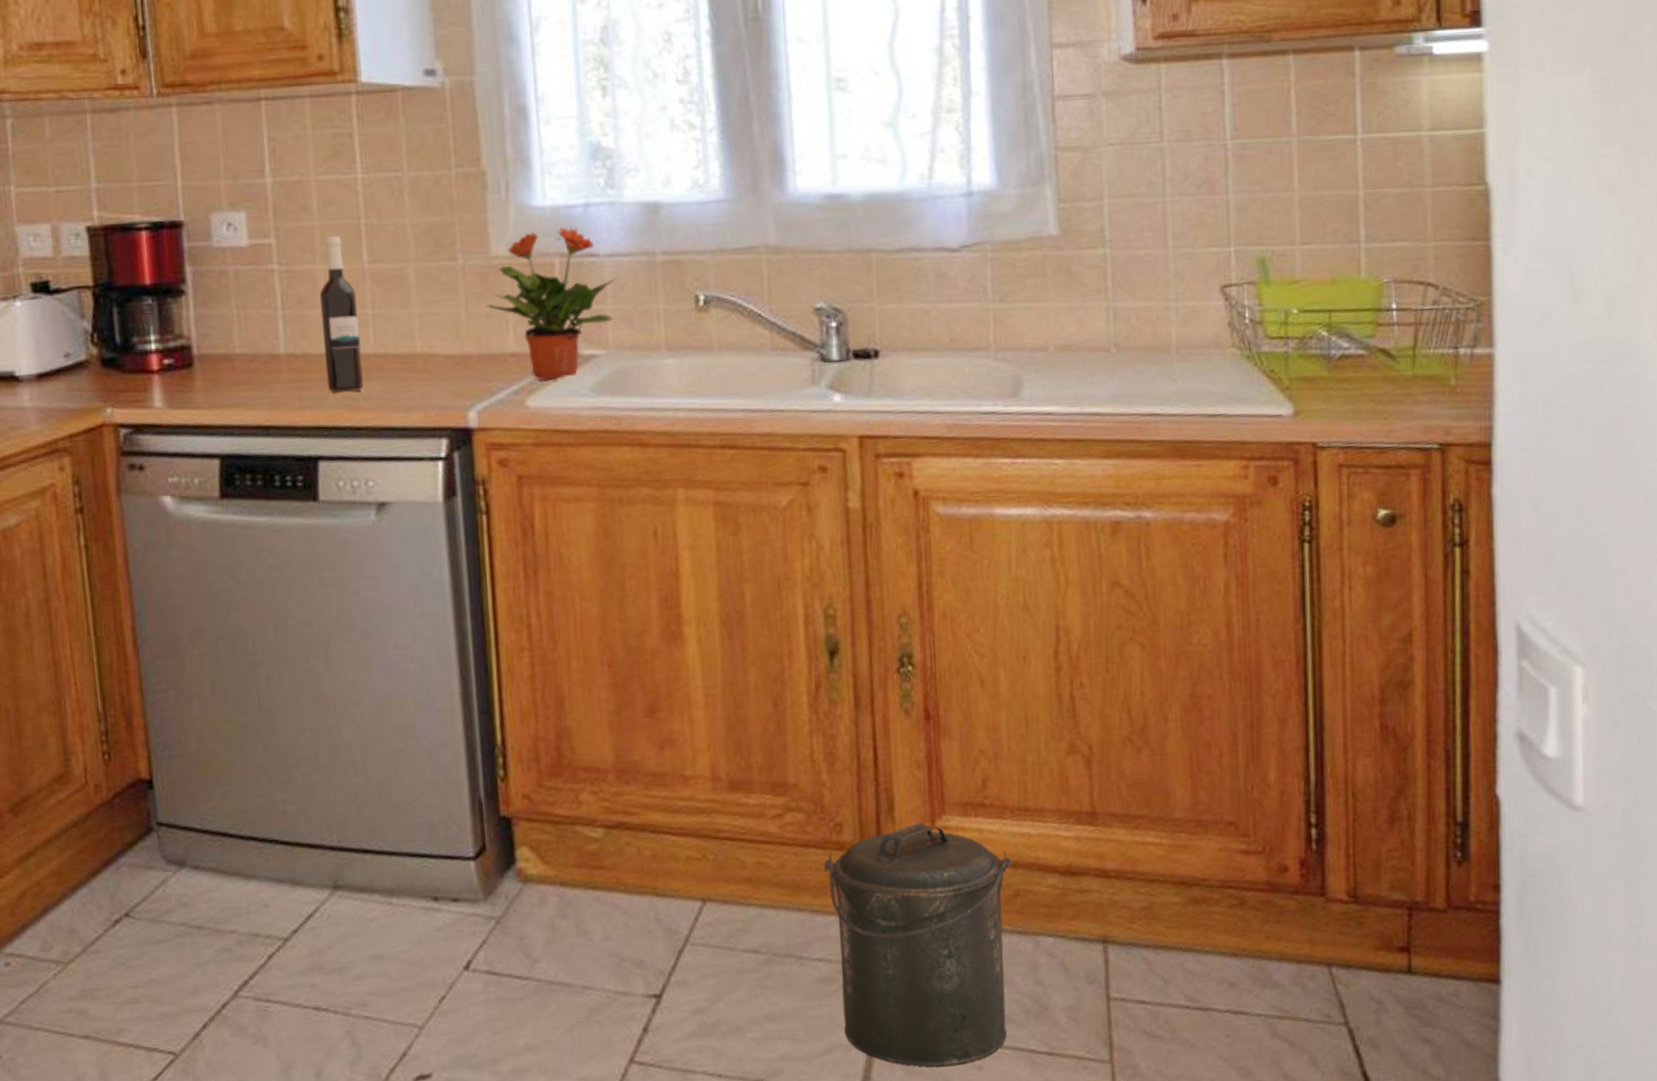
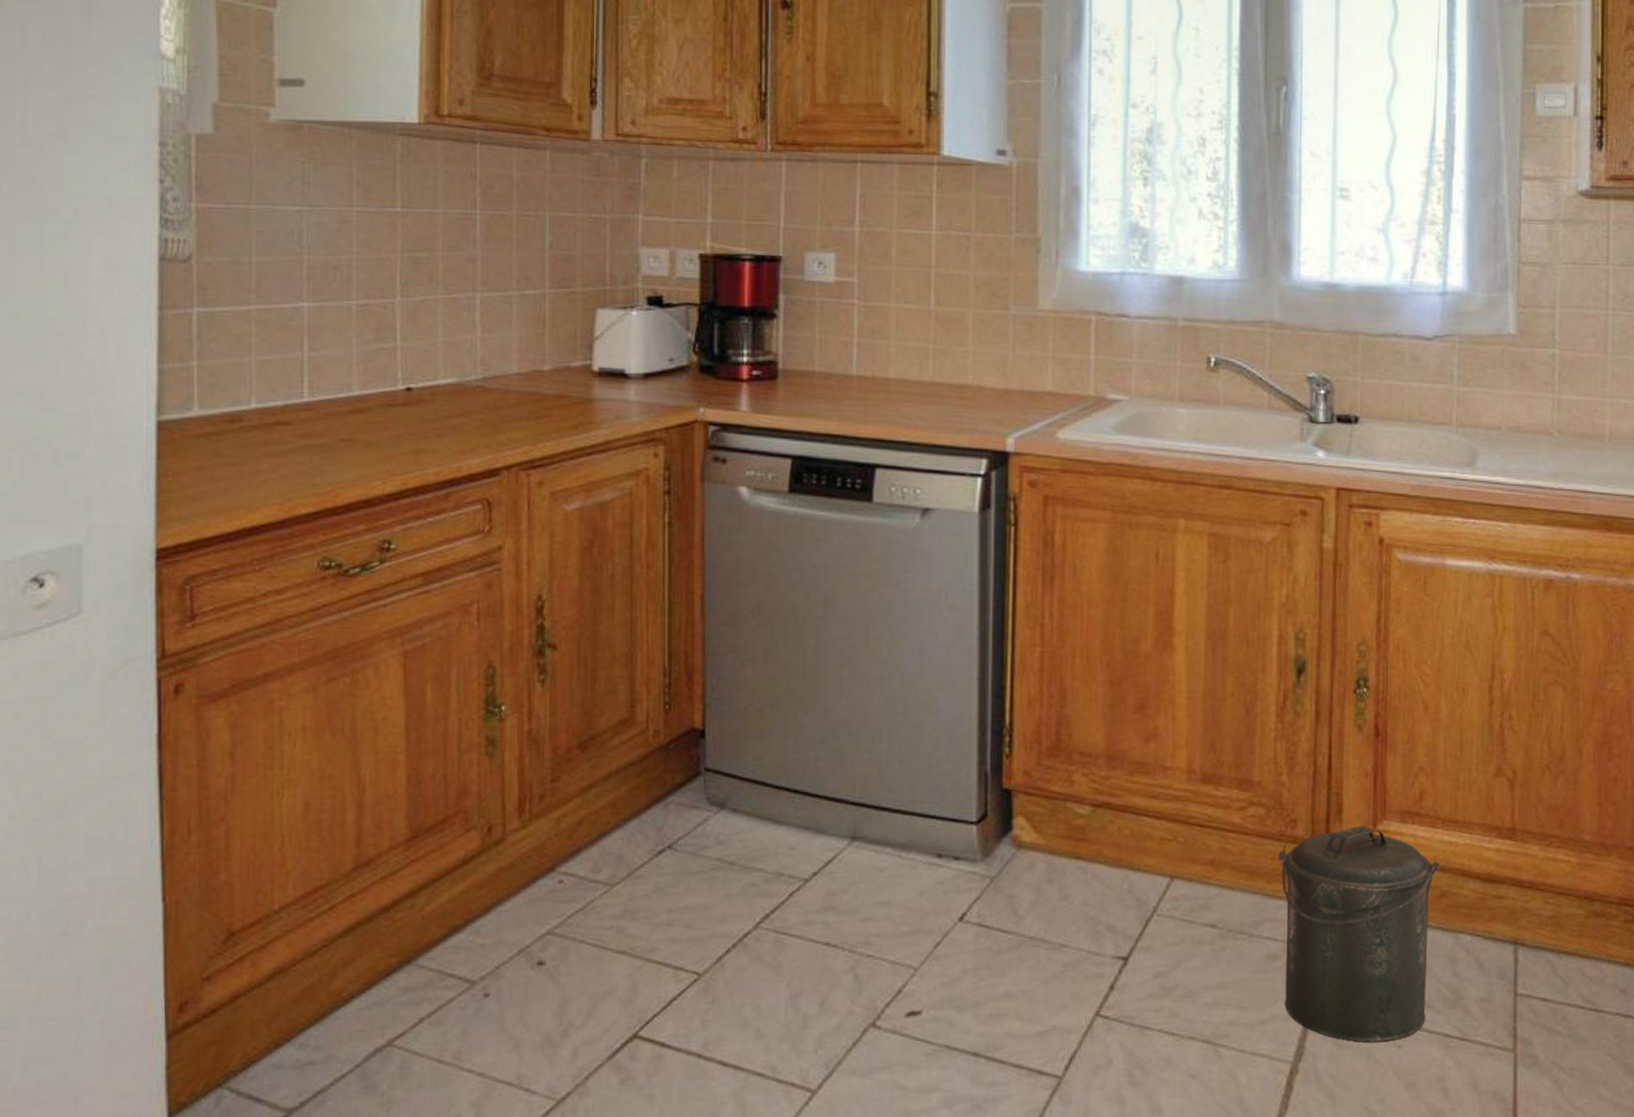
wine bottle: present [319,236,364,393] -> none [889,281,921,412]
potted plant: present [486,227,617,381] -> none [1030,291,1143,418]

